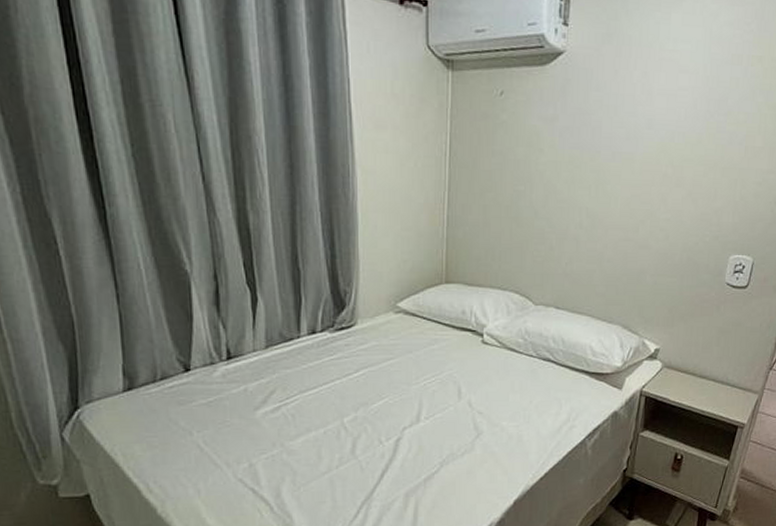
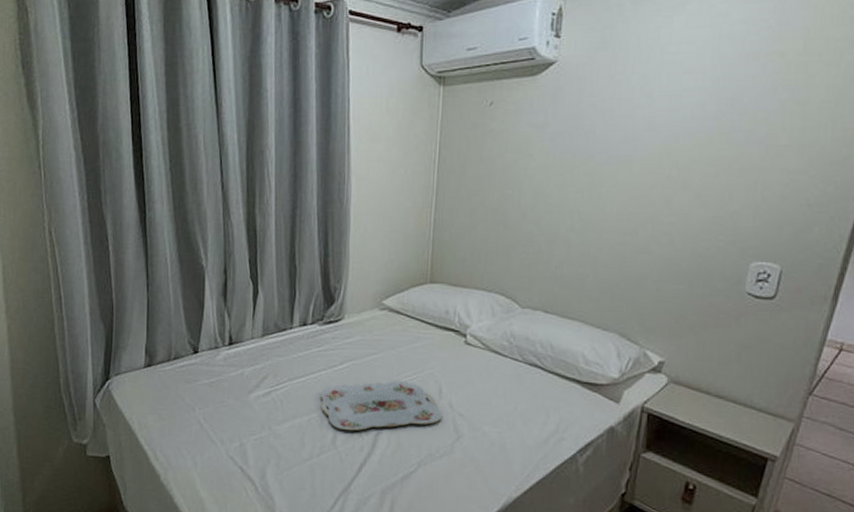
serving tray: none [336,385,463,439] -> present [320,381,443,431]

